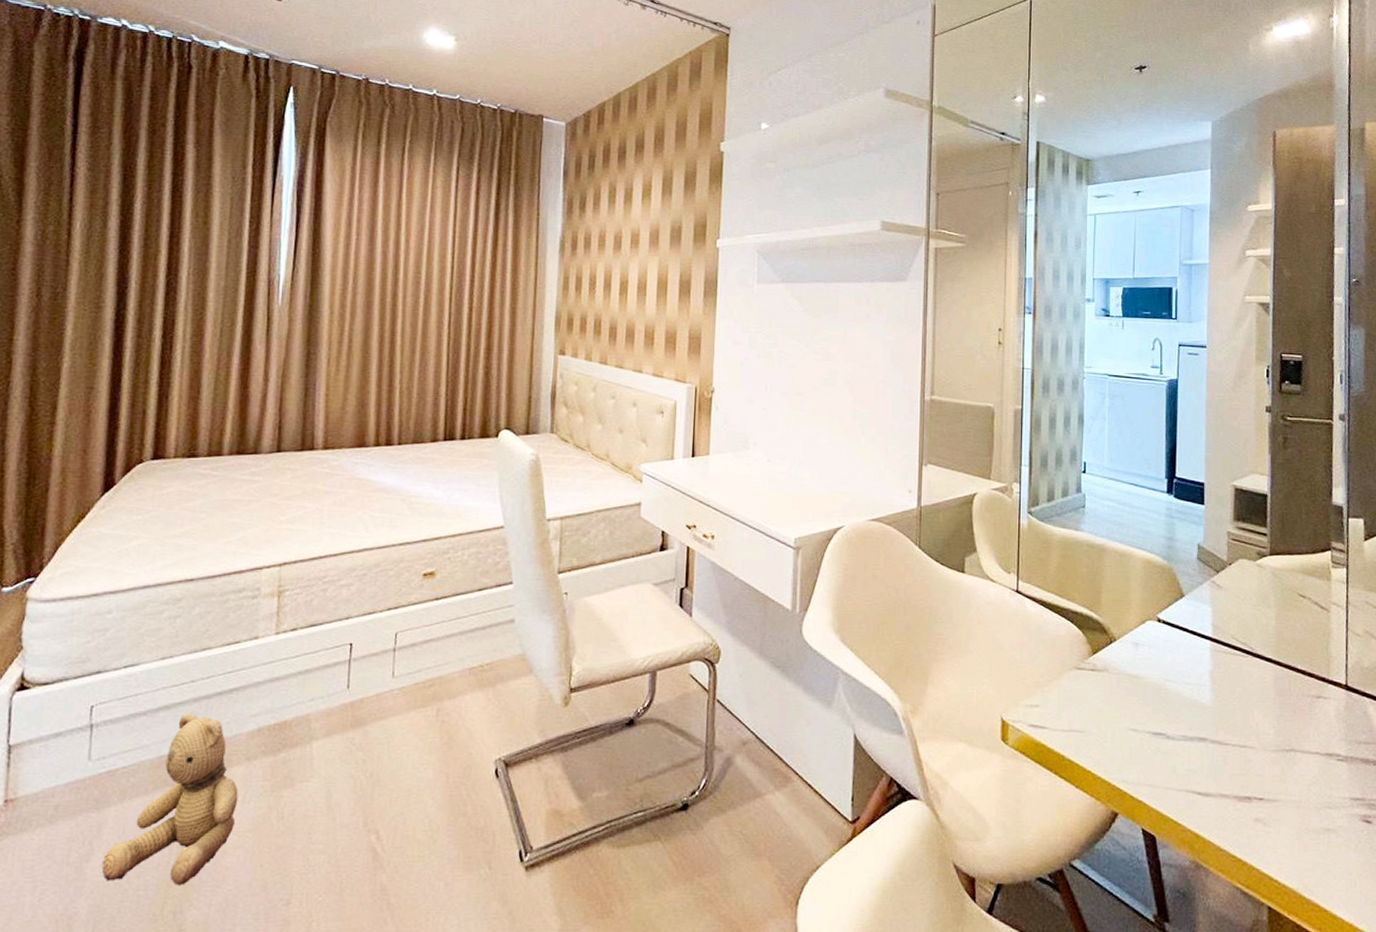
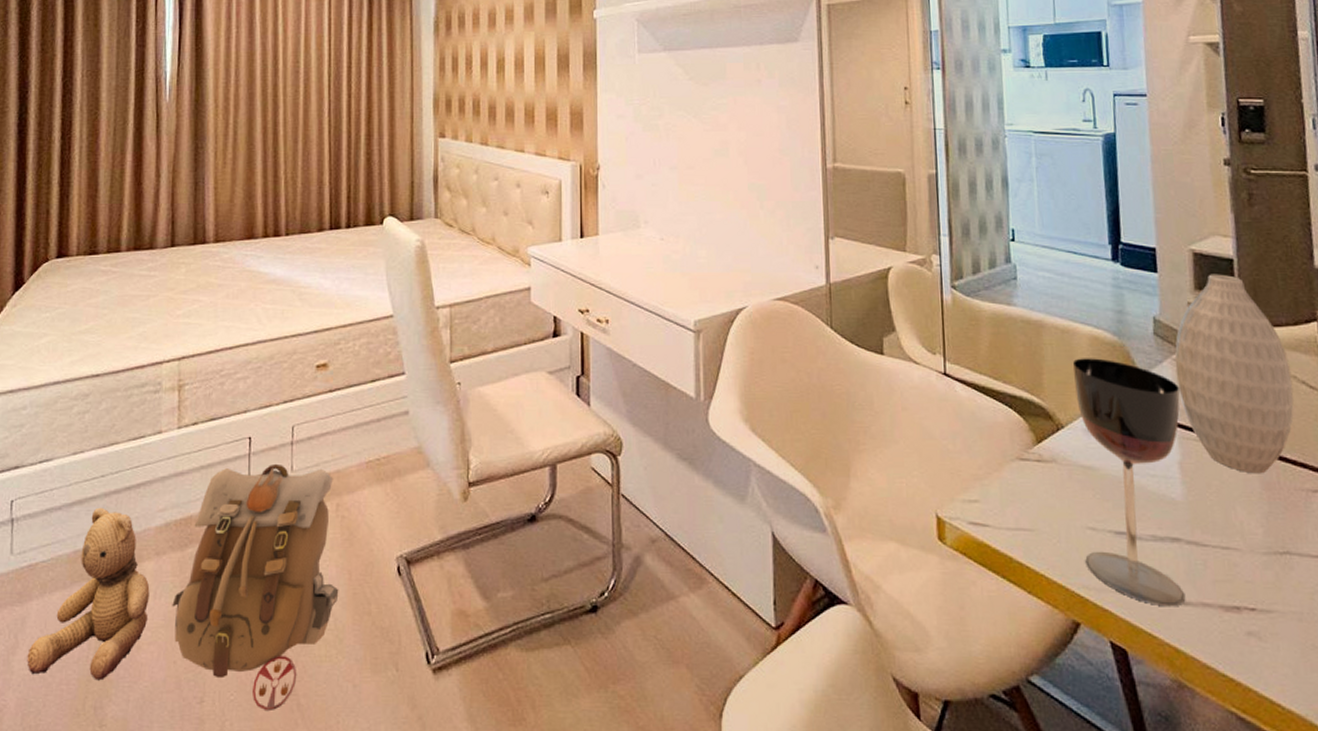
backpack: none [261,669,436,910] -> present [172,463,339,710]
wineglass: none [1126,579,1215,798] -> present [1072,358,1186,607]
vase: none [1213,507,1308,682] -> present [1174,274,1295,474]

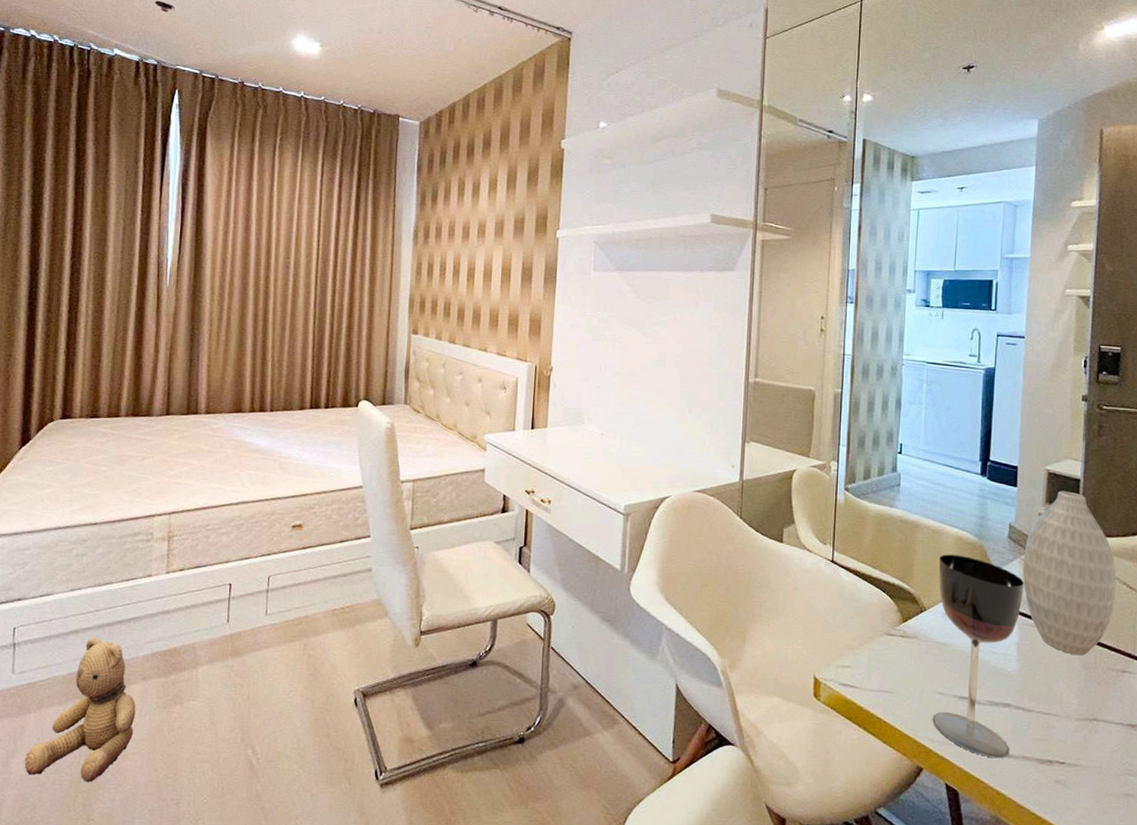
backpack: present [172,463,339,710] -> none [155,607,303,813]

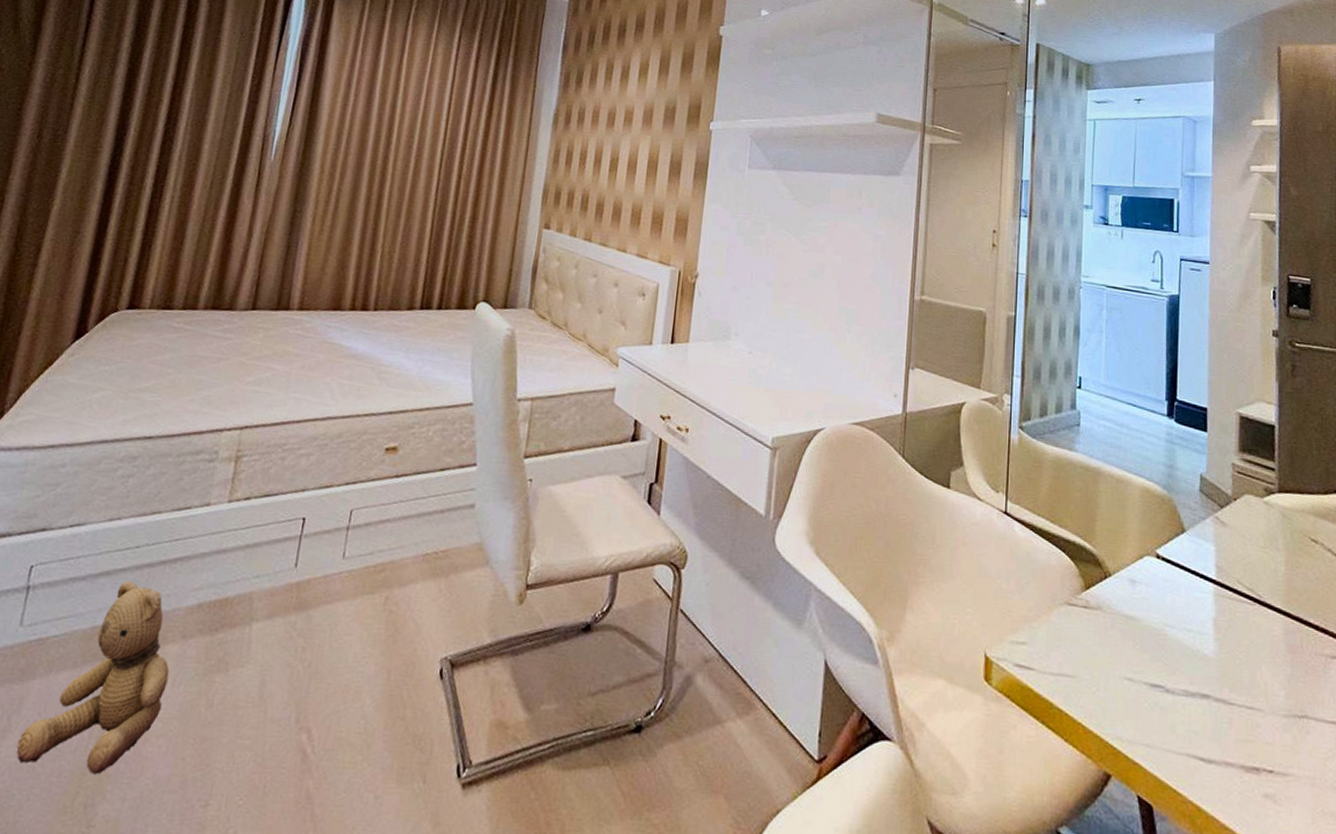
wineglass: present [932,554,1024,759] -> none [1121,508,1219,764]
vase: present [1022,490,1116,656] -> none [1216,438,1321,637]

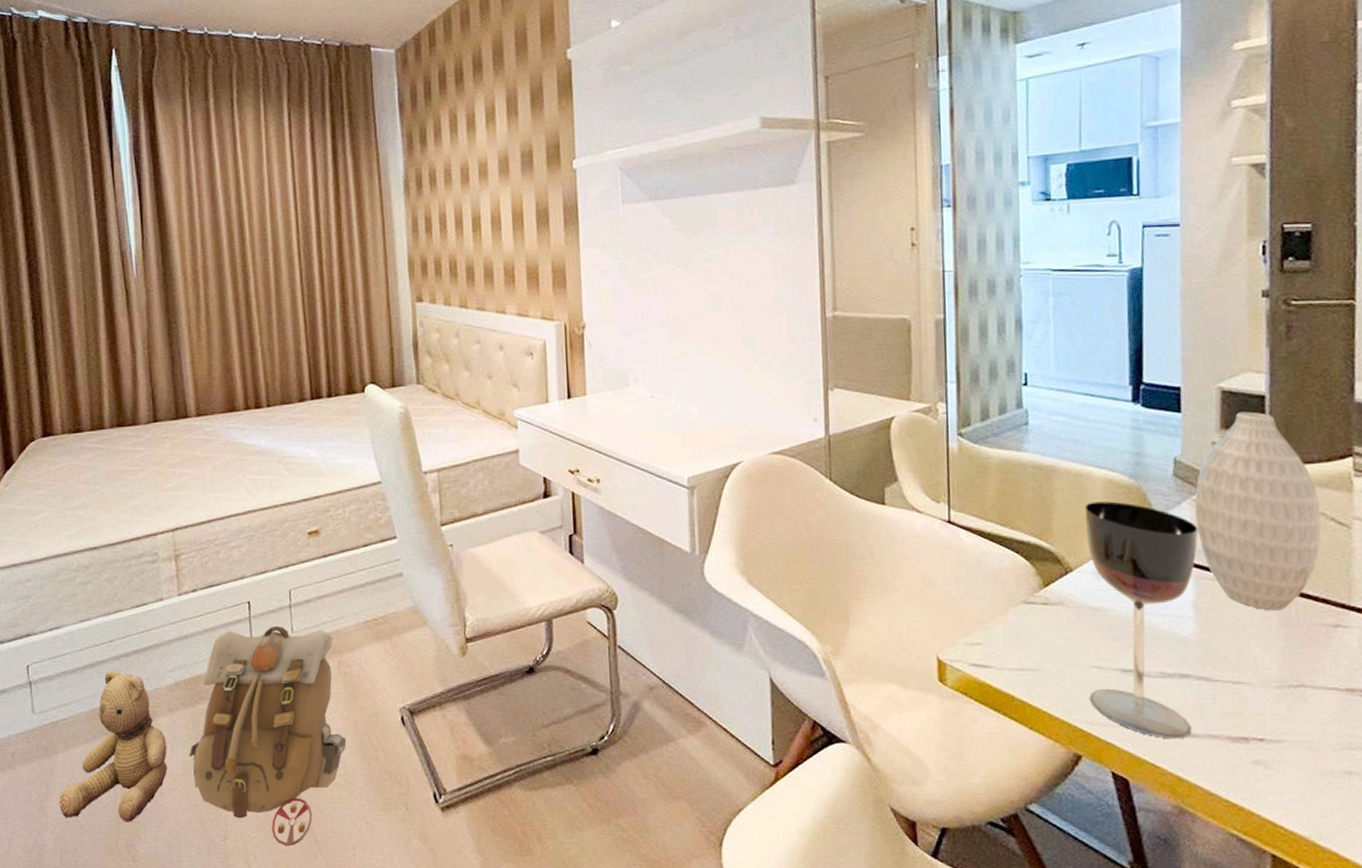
backpack: none [187,548,386,819] -> present [189,625,347,845]
wineglass: none [1121,508,1219,764] -> present [1084,501,1198,739]
vase: none [1216,438,1321,637] -> present [1194,411,1322,611]

